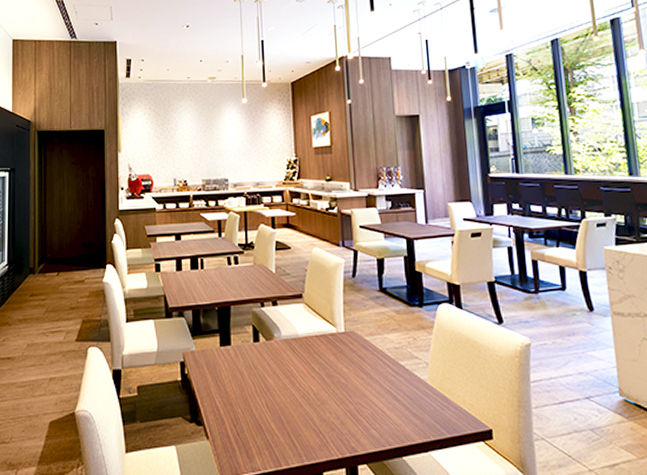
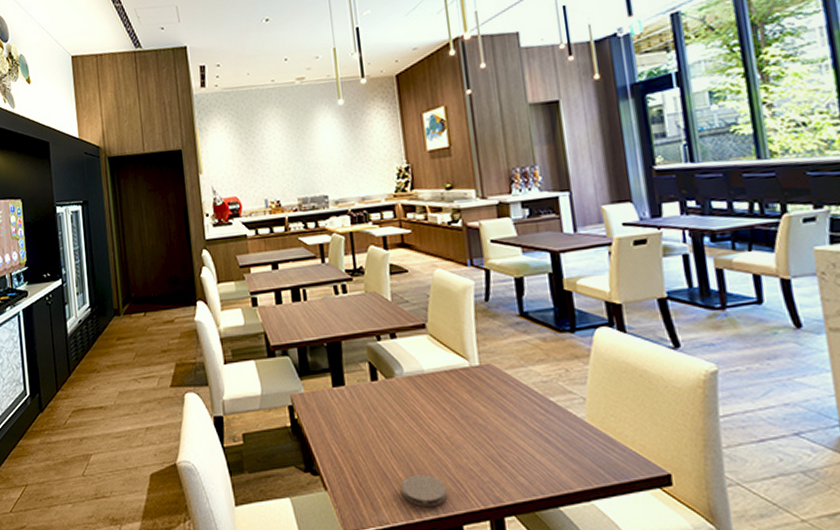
coaster: none [272,427,312,455] -> present [400,475,448,506]

